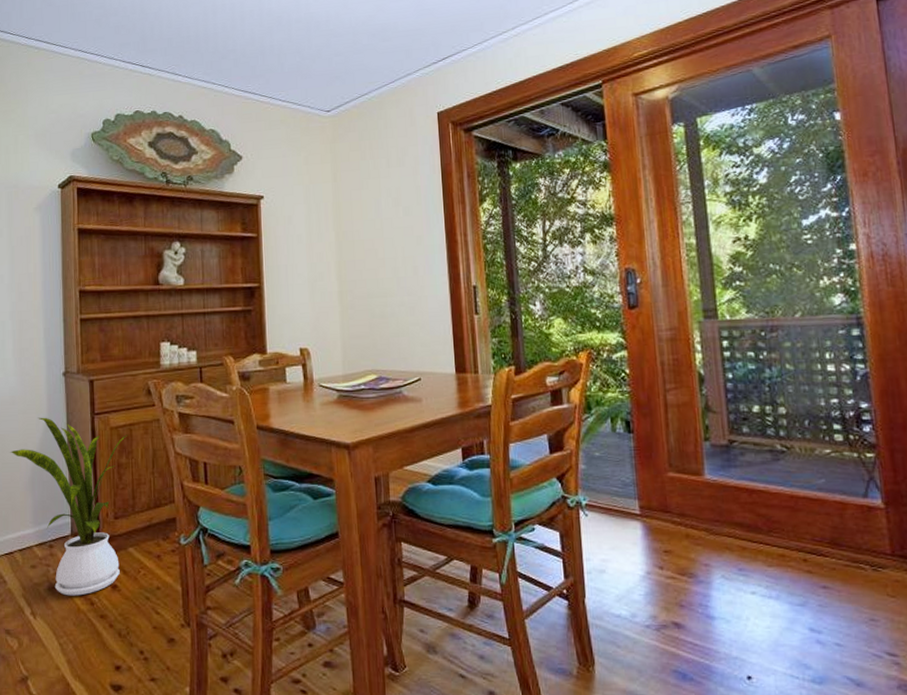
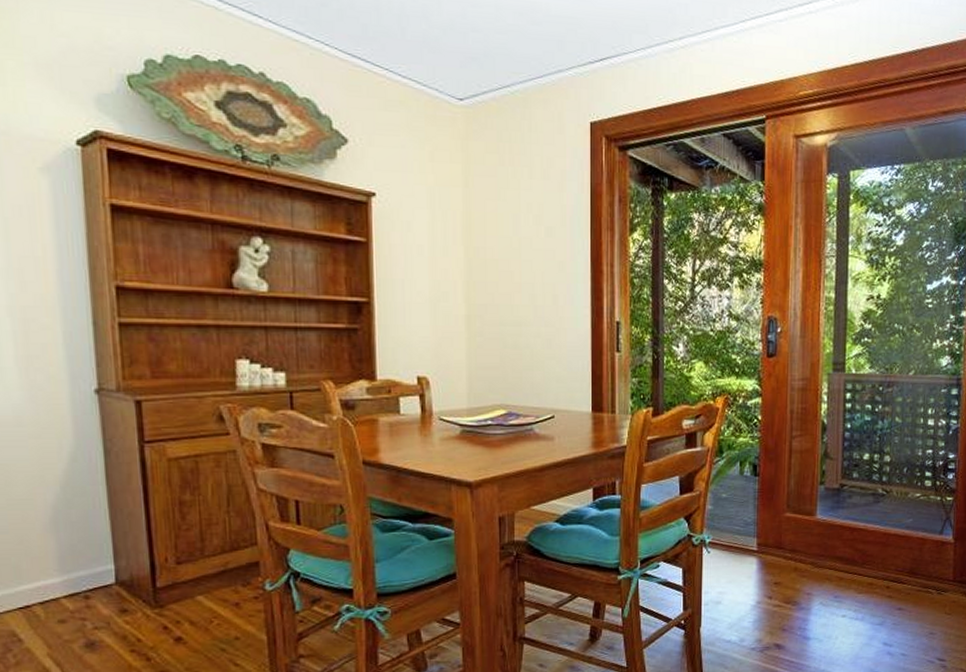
house plant: present [10,417,128,596] -> none [18,444,193,652]

